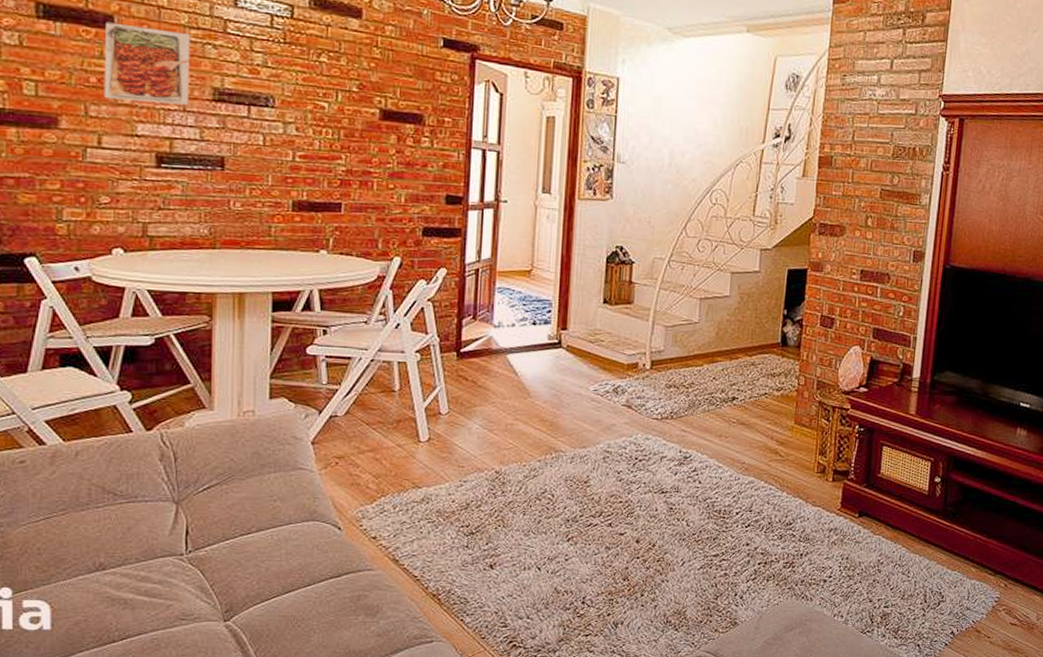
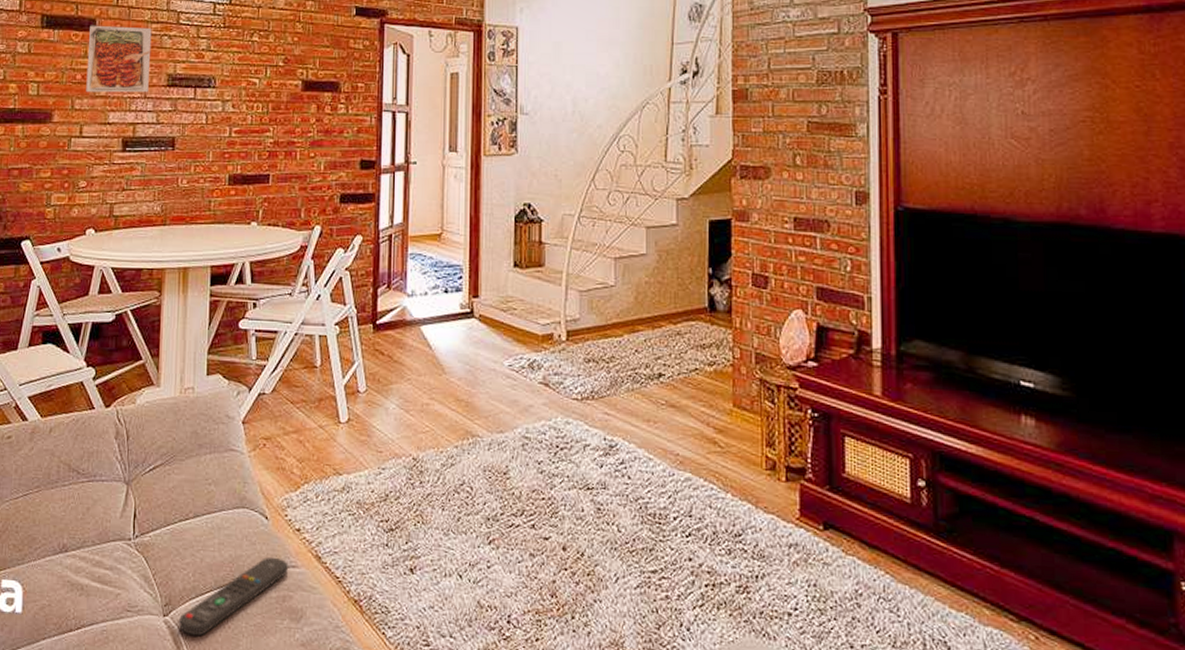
remote control: none [242,562,363,636] -> present [179,556,288,636]

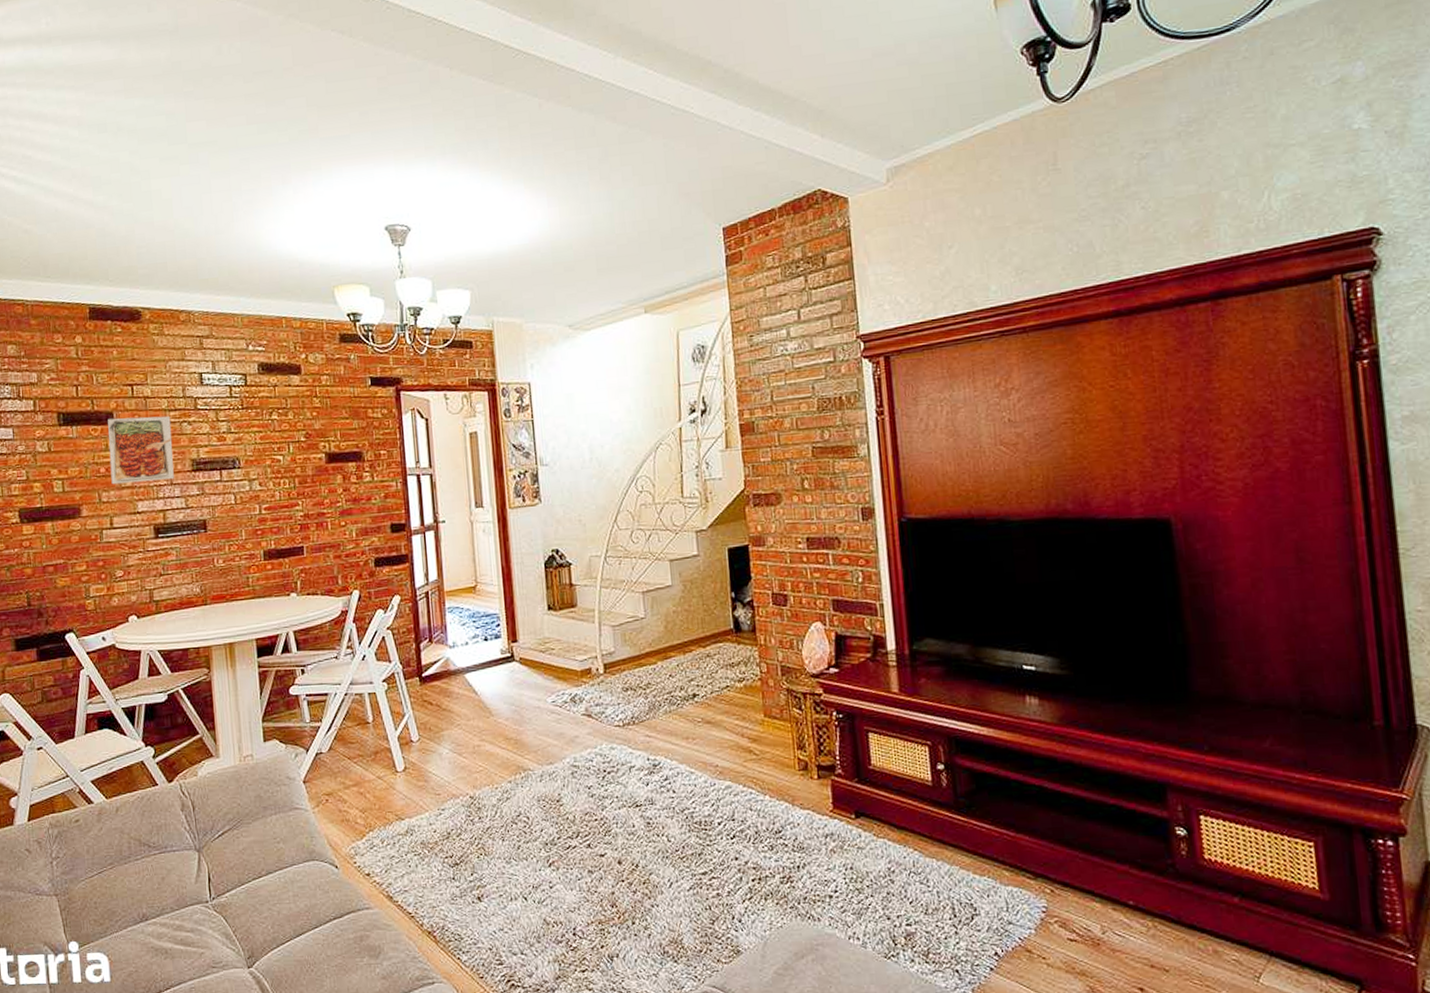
remote control: present [179,556,288,636] -> none [263,902,362,982]

